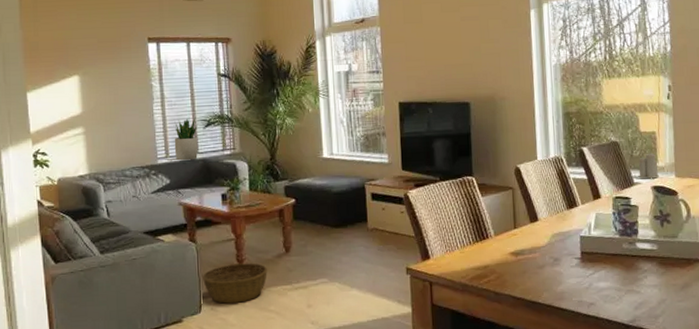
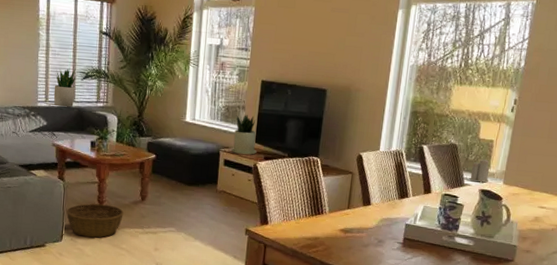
planter: none [376,141,405,186] -> present [231,115,257,156]

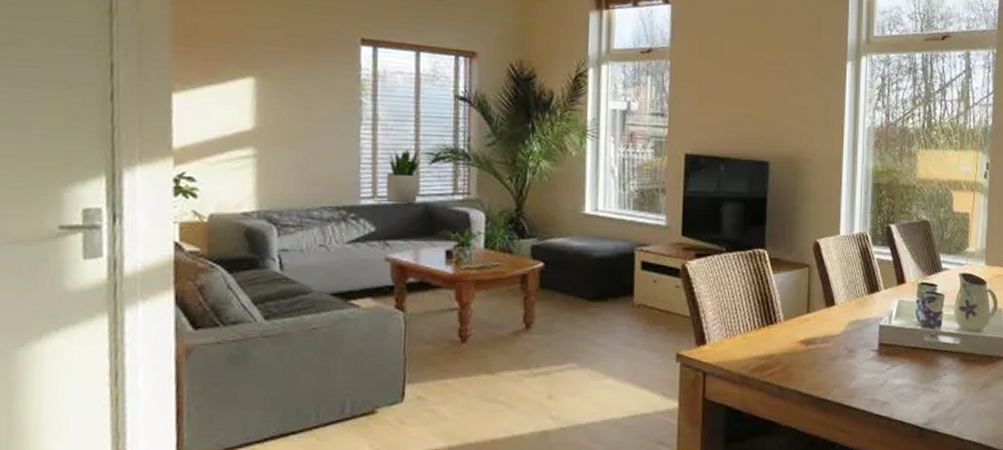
basket: present [66,203,124,238] -> none [410,340,499,391]
planter: present [231,115,257,156] -> none [649,200,685,254]
candle: present [469,159,490,183] -> none [946,236,969,265]

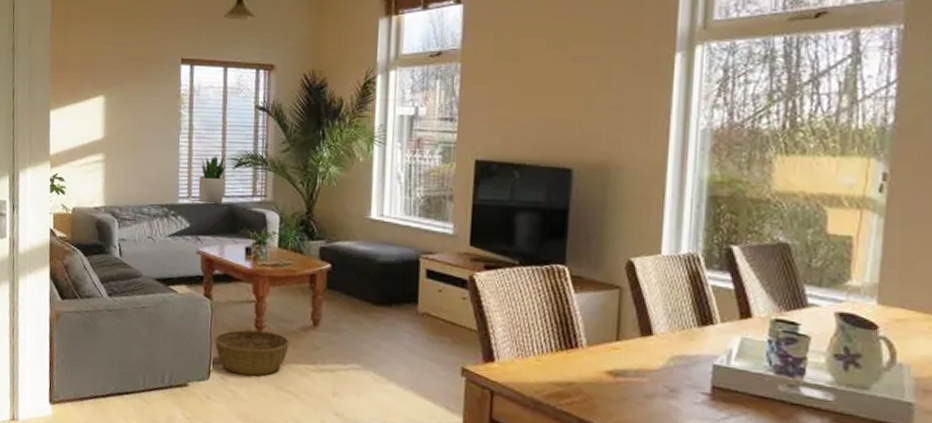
basket: none [410,340,499,391] -> present [215,329,290,376]

